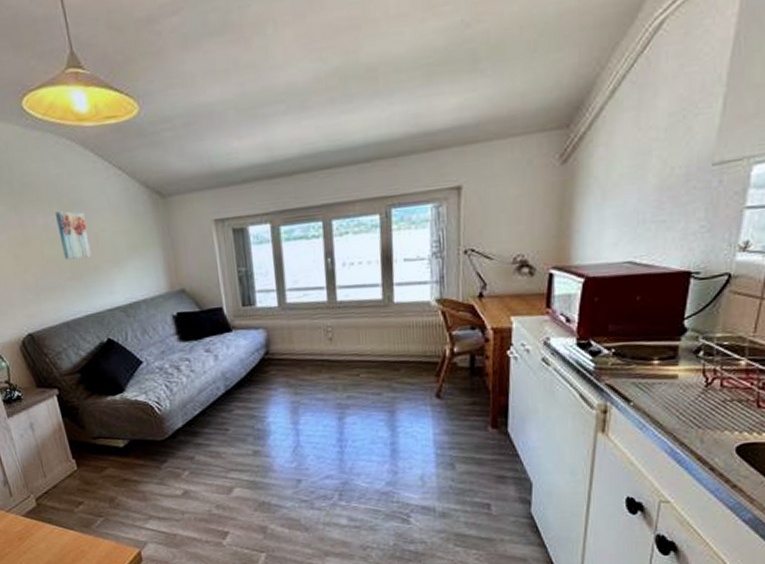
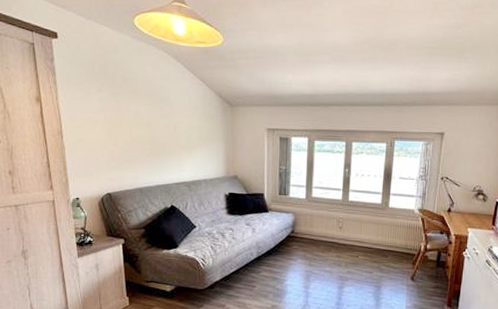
wall art: present [56,211,92,260] -> none [146,104,169,141]

